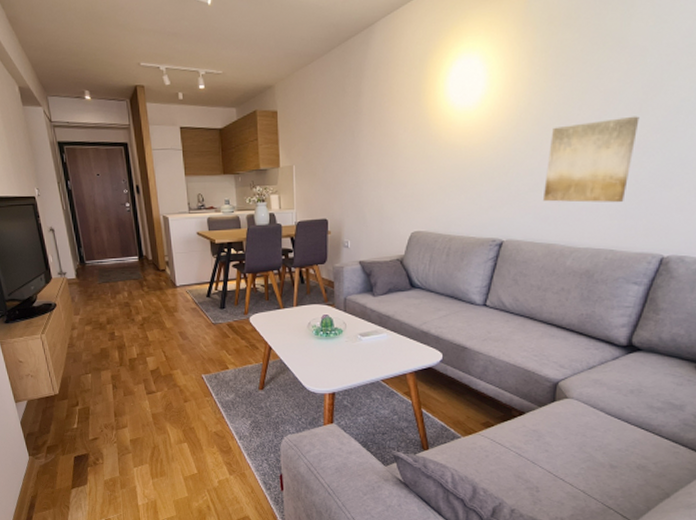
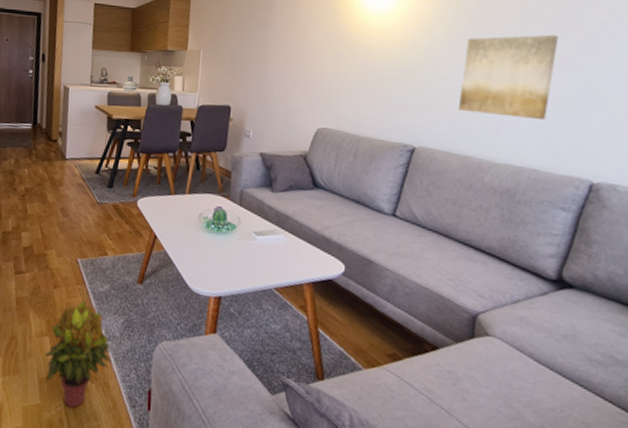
potted plant: none [186,409,245,496] -> present [45,300,112,408]

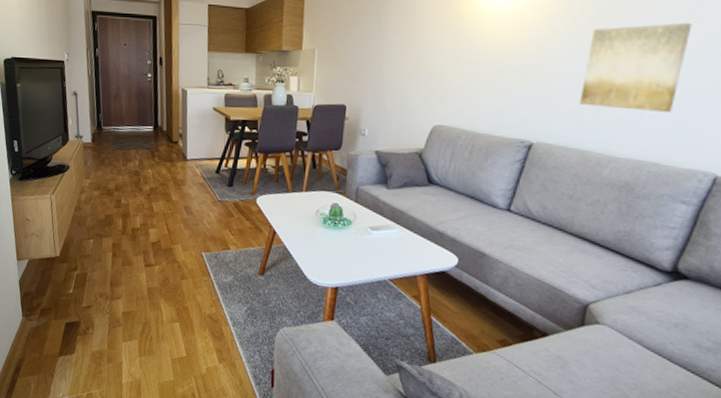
potted plant: present [45,300,112,408] -> none [176,290,237,384]

